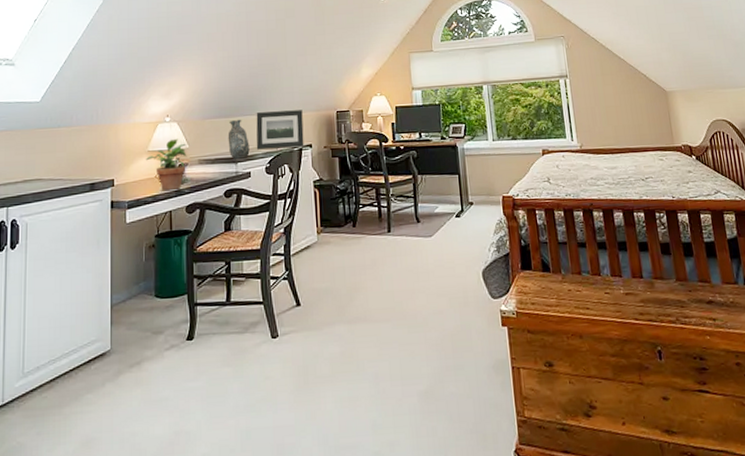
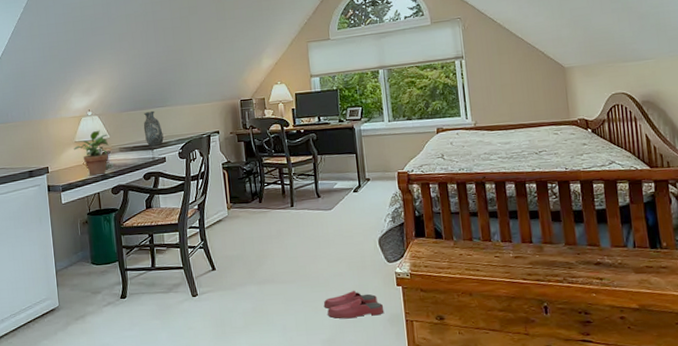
picture frame: present [256,110,304,150] -> none [167,100,212,137]
slippers: none [421,331,489,366] -> present [323,290,384,319]

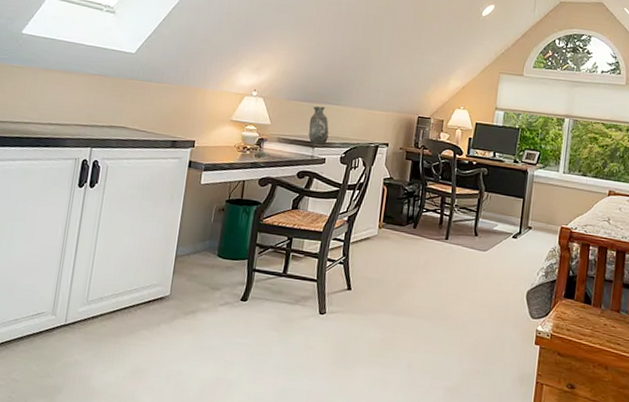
potted plant: present [73,130,109,176] -> none [227,113,269,162]
slippers: present [323,290,384,319] -> none [455,340,517,372]

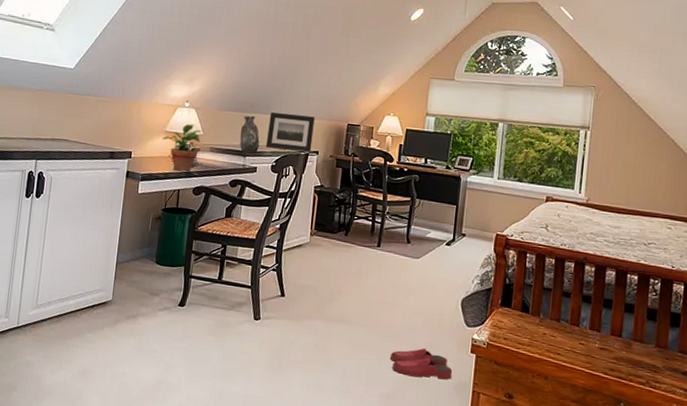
potted plant: none [227,113,269,162] -> present [162,123,202,171]
picture frame: none [335,103,386,144] -> present [265,112,315,152]
slippers: none [455,340,517,372] -> present [389,347,453,380]

